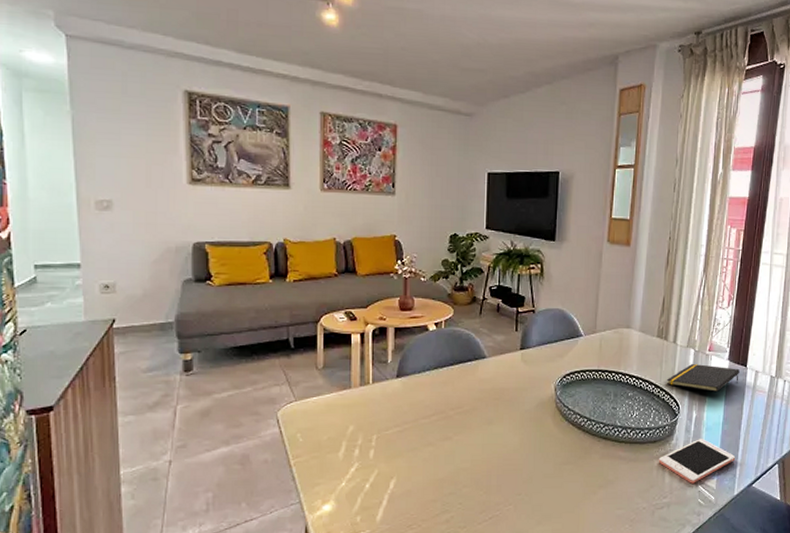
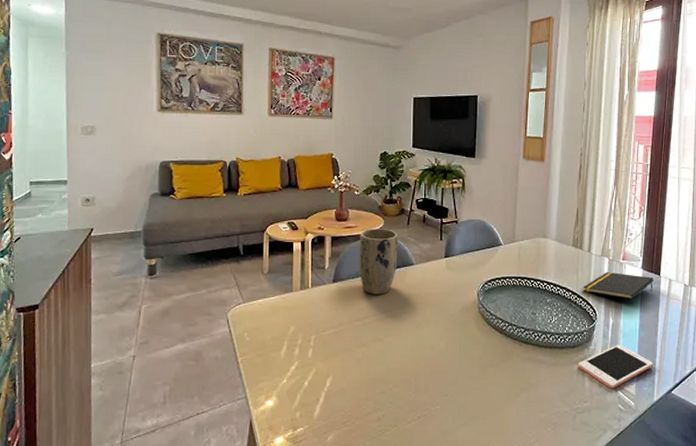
plant pot: none [425,319,469,390] -> present [359,228,398,295]

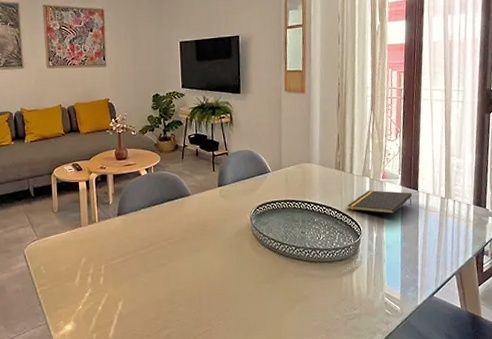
plant pot: present [359,228,398,295] -> none [139,164,175,225]
cell phone: present [578,345,654,389] -> none [346,256,416,296]

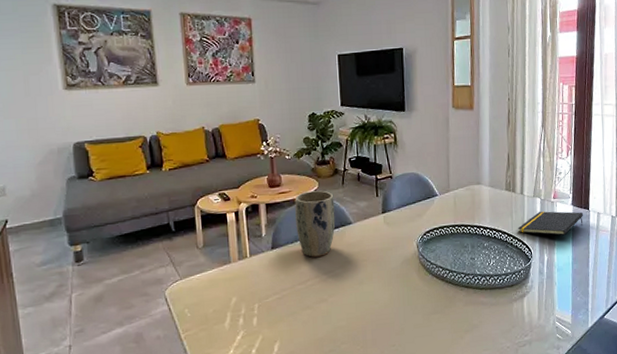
plant pot: none [139,164,175,225] -> present [295,190,335,258]

